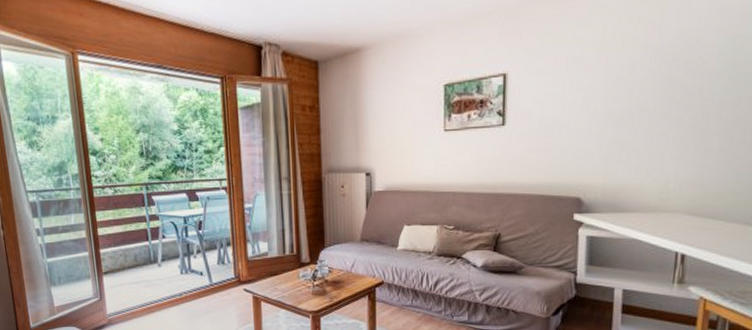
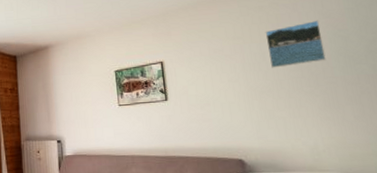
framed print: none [638,20,713,86] -> present [265,20,326,68]

